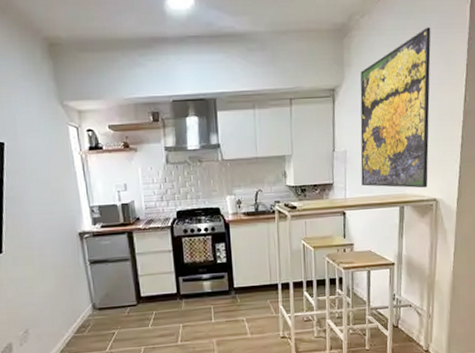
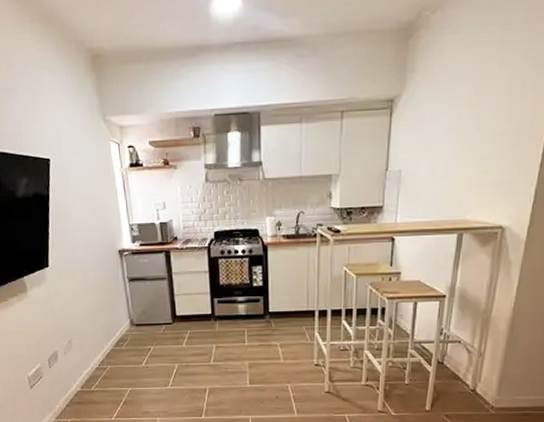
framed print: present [360,27,431,188] -> none [415,22,518,214]

